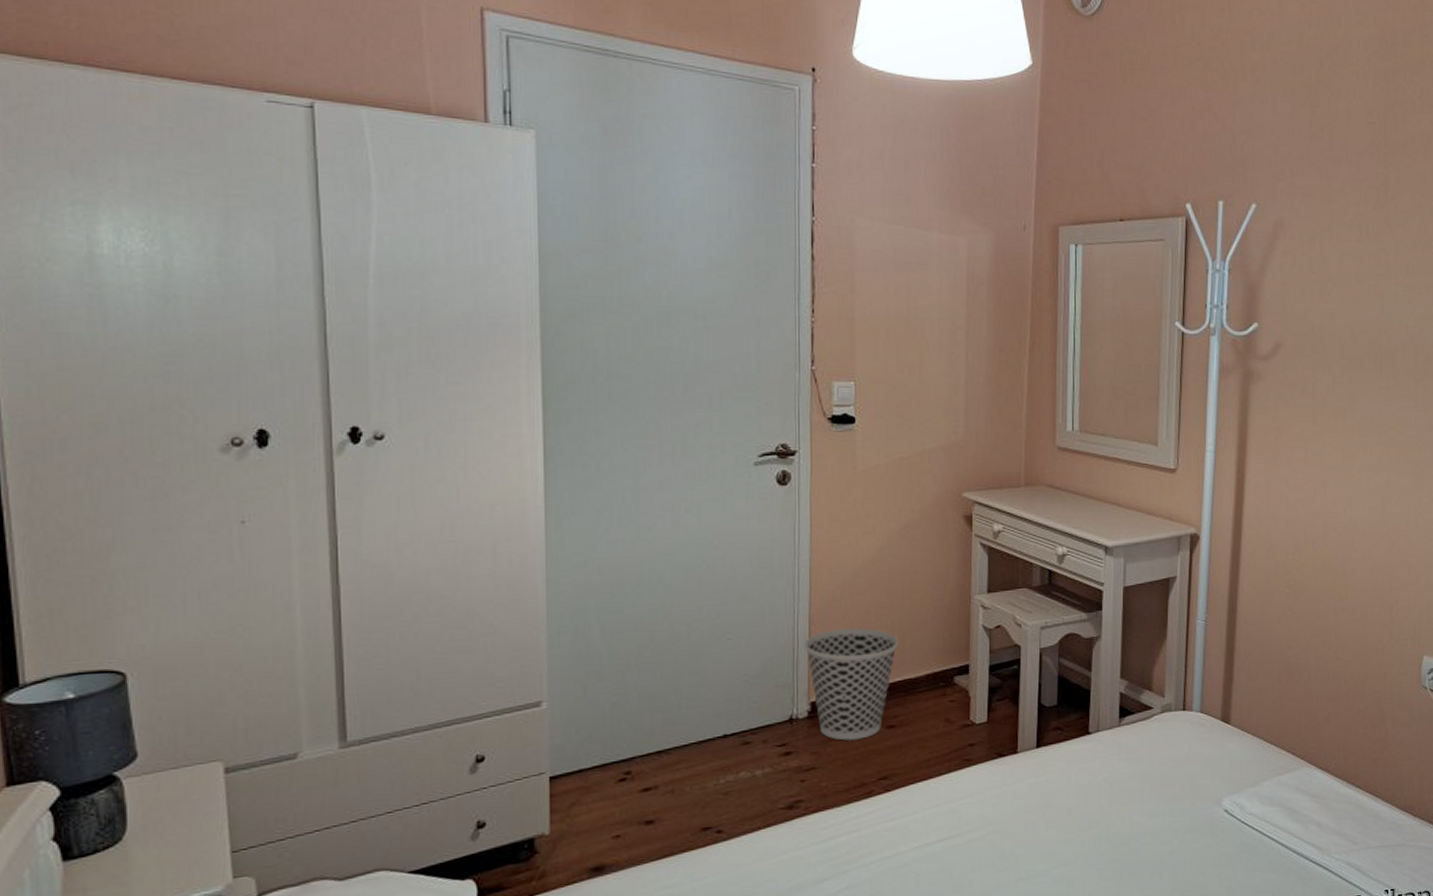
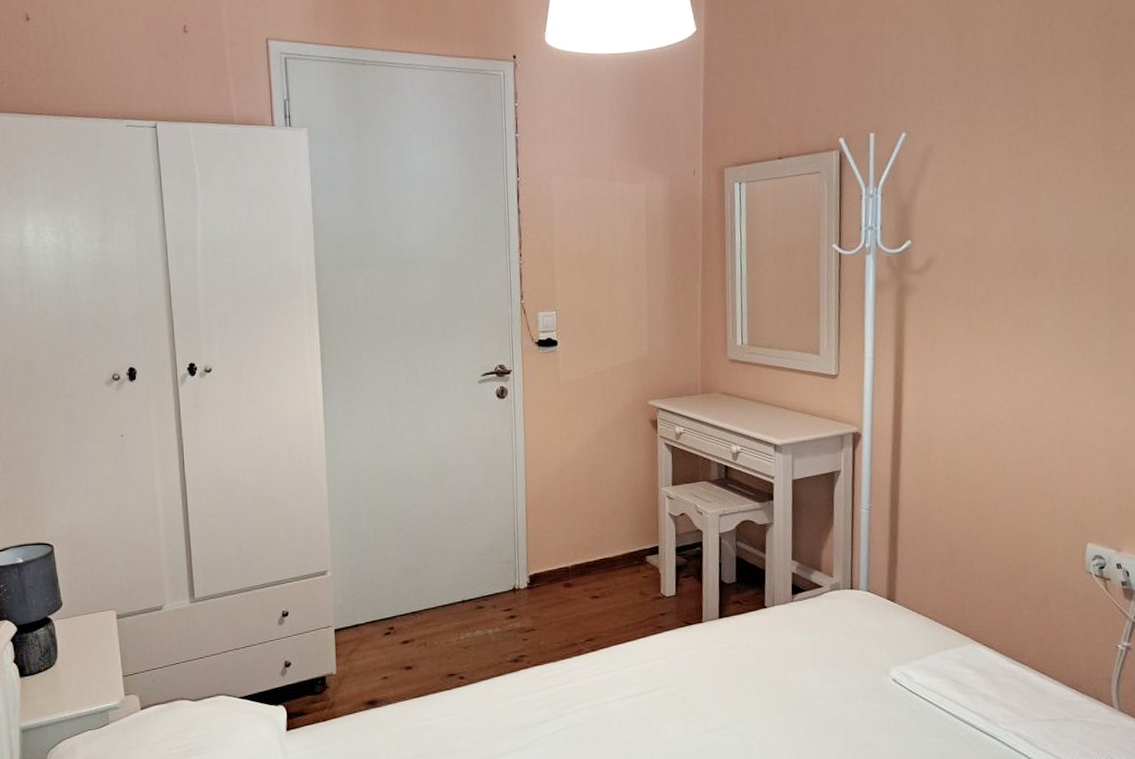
wastebasket: present [804,628,899,741] -> none [523,515,599,608]

